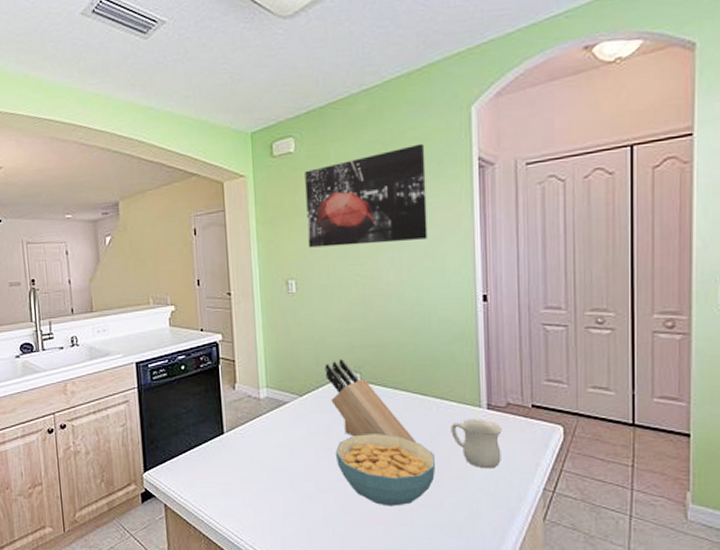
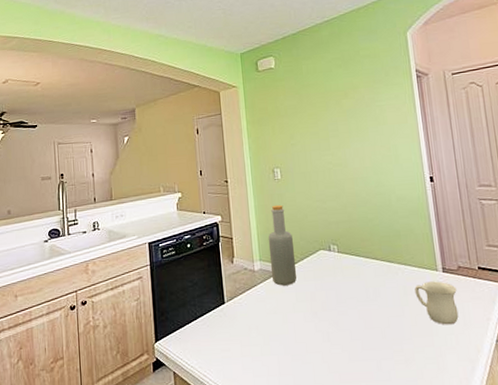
bottle: none [277,323,310,417] -> present [268,204,298,286]
wall art: present [305,143,428,248] -> none [284,60,383,142]
knife block: present [325,359,417,443] -> none [307,234,388,305]
cereal bowl: present [335,432,435,506] -> none [320,297,406,364]

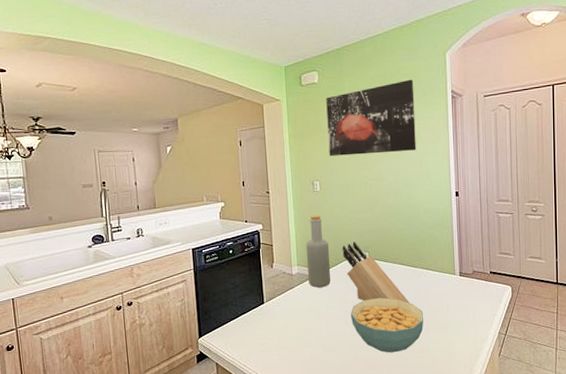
wall art: none [284,60,383,142] -> present [326,79,416,156]
knife block: none [307,234,388,305] -> present [342,242,410,304]
cereal bowl: none [320,297,406,364] -> present [350,297,423,353]
mug: present [415,281,459,325] -> none [434,283,470,320]

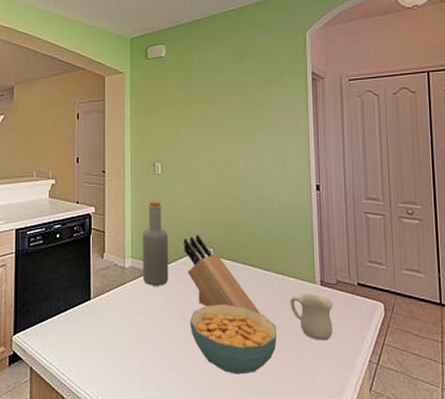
wall art: present [326,79,416,156] -> none [173,58,272,136]
mug: none [434,283,470,320] -> present [290,294,333,341]

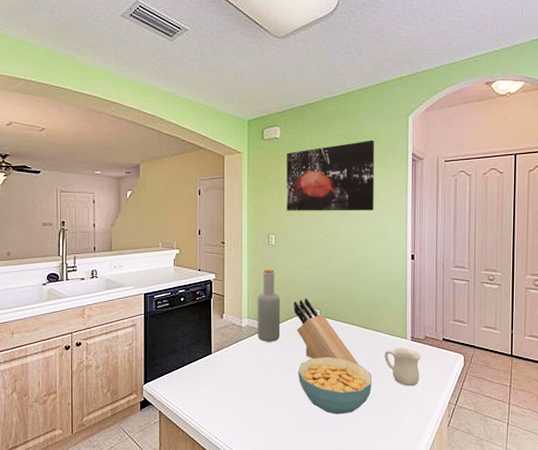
wall art: none [173,58,272,136] -> present [286,140,375,211]

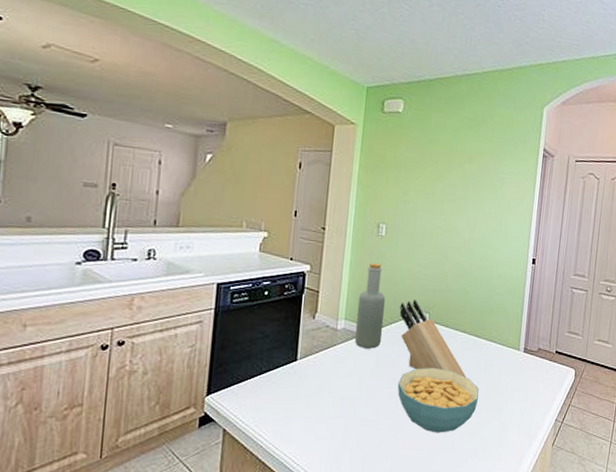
wall art: present [286,140,375,211] -> none [402,128,507,207]
mug: present [384,348,421,386] -> none [494,360,533,402]

